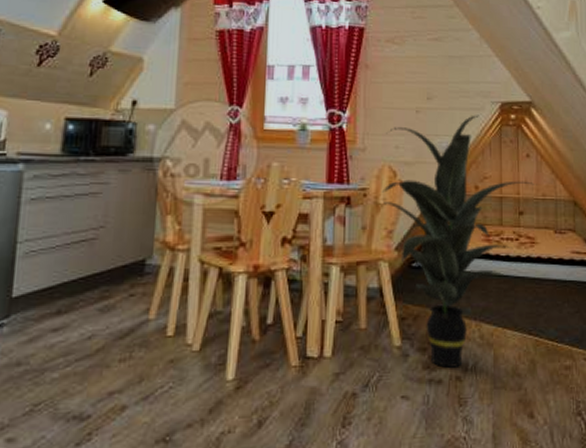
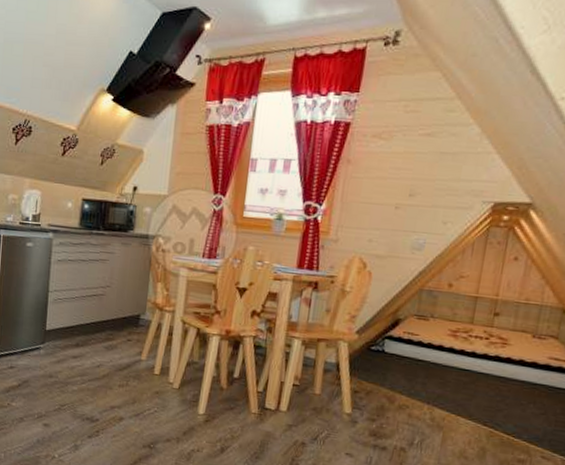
indoor plant: present [382,115,537,368] -> none [350,214,522,440]

